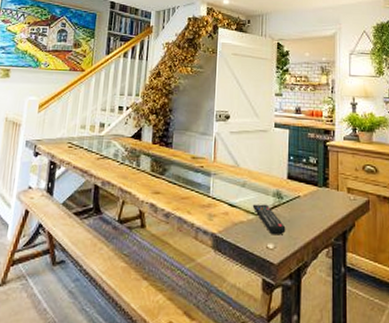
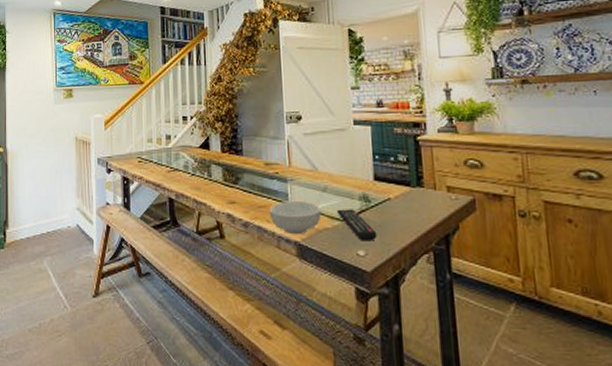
cereal bowl: none [190,193,239,227] -> present [269,200,322,235]

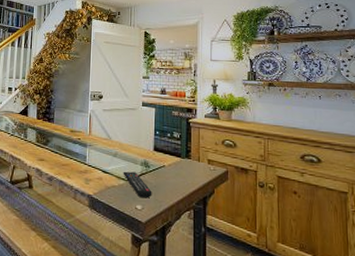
cereal bowl: present [269,200,322,235] -> none [70,161,111,190]

